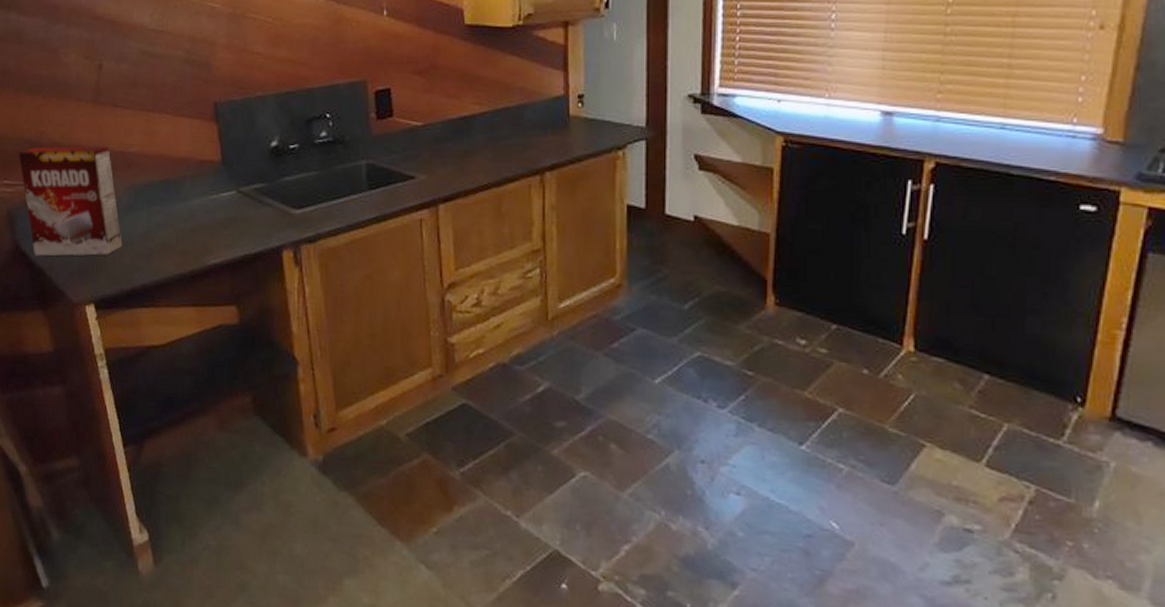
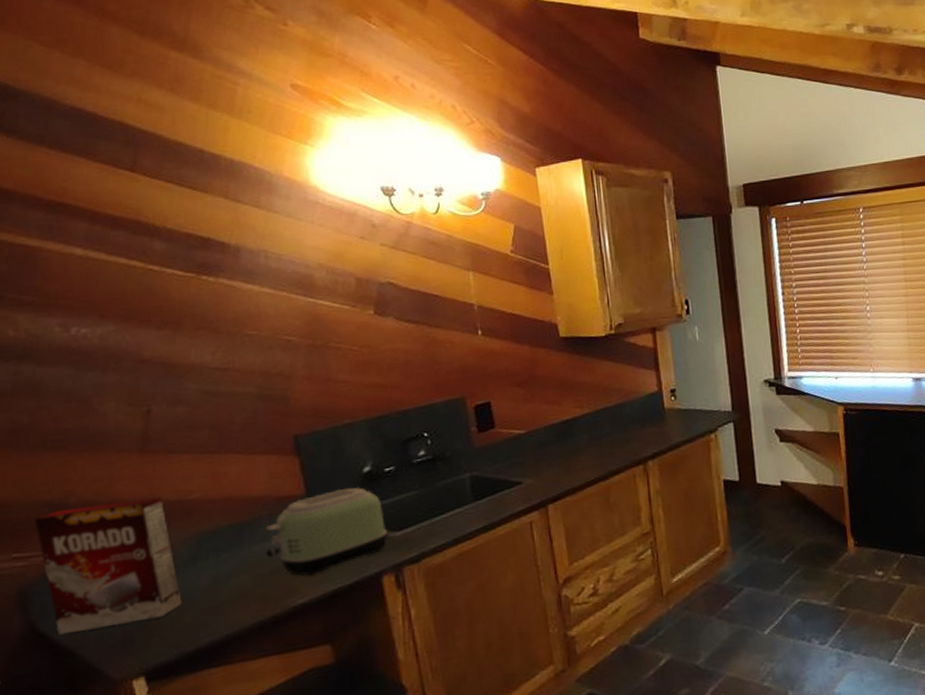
toaster: none [187,159,289,239] -> present [265,487,387,576]

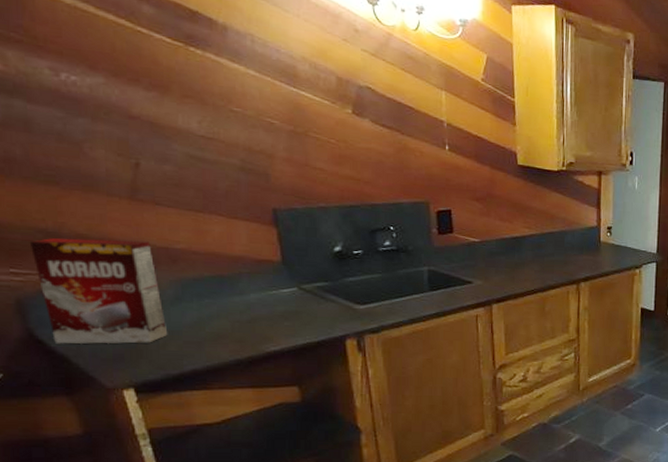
toaster: present [265,487,387,576] -> none [244,261,352,330]

